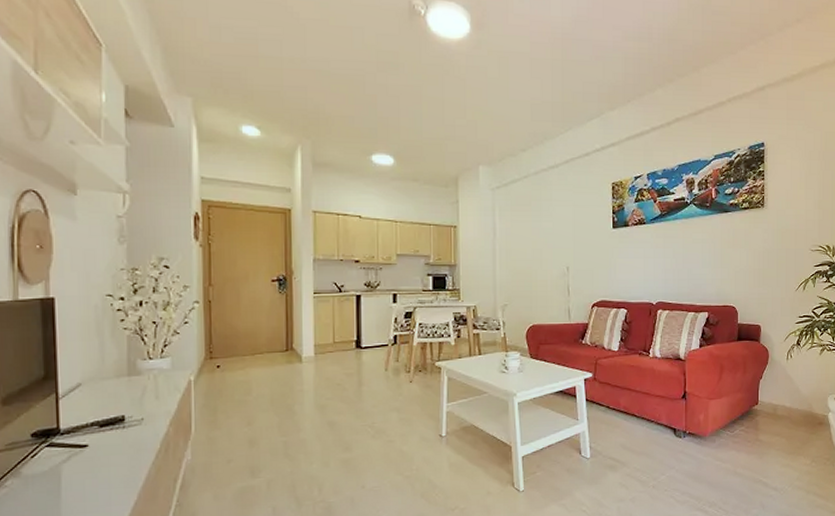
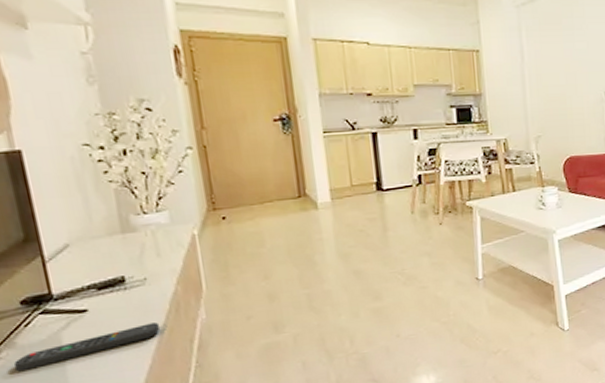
remote control: none [17,461,148,500] -> present [14,322,159,372]

